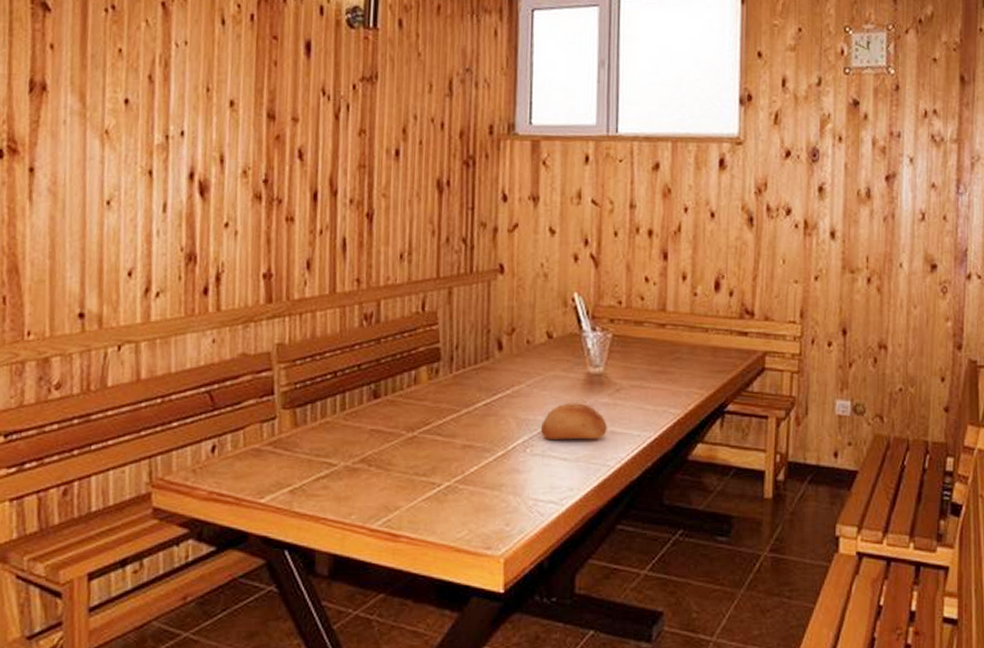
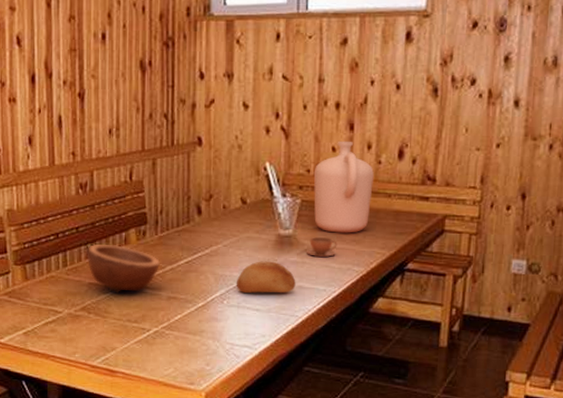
wooden bowl: none [369,383,456,442] -> present [86,244,161,293]
teacup: none [619,376,652,398] -> present [307,237,337,257]
water jug: none [625,270,689,372] -> present [313,140,374,233]

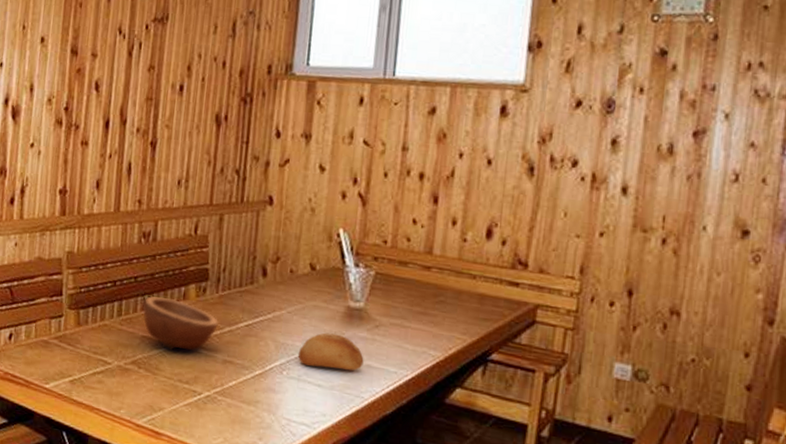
teacup: present [307,237,337,257] -> none [378,313,413,337]
water jug: present [313,140,374,233] -> none [388,213,458,314]

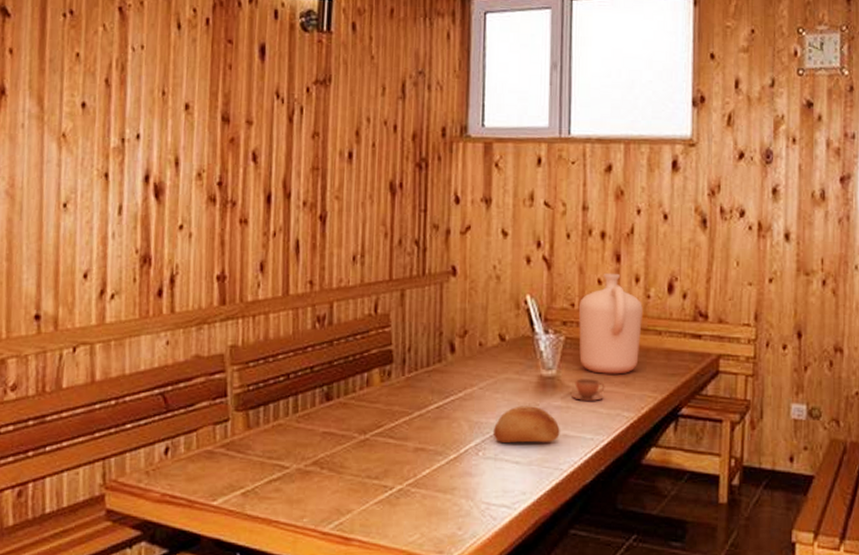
wooden bowl: present [142,296,220,351] -> none [321,386,408,444]
teacup: none [378,313,413,337] -> present [572,379,605,401]
water jug: none [388,213,458,314] -> present [578,272,643,375]

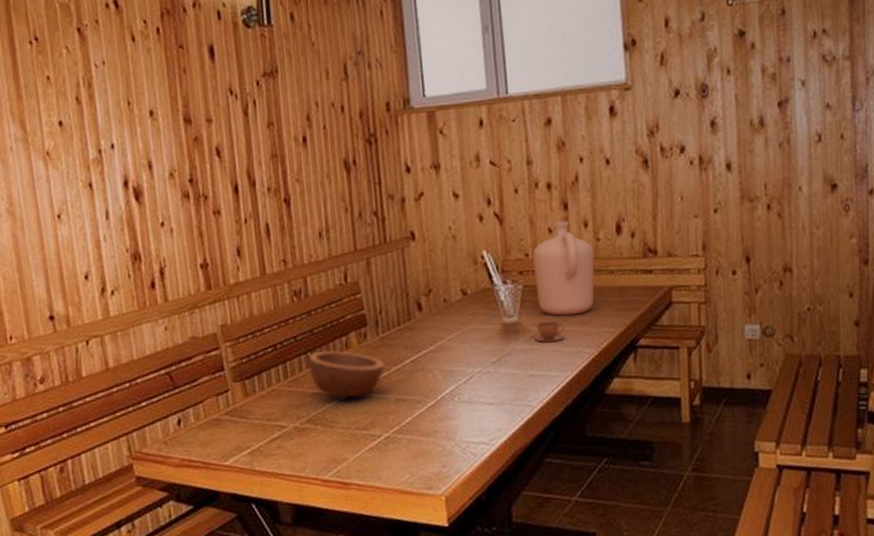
wooden bowl: none [321,386,408,444] -> present [307,350,385,401]
bread: present [492,406,560,443] -> none [465,351,527,387]

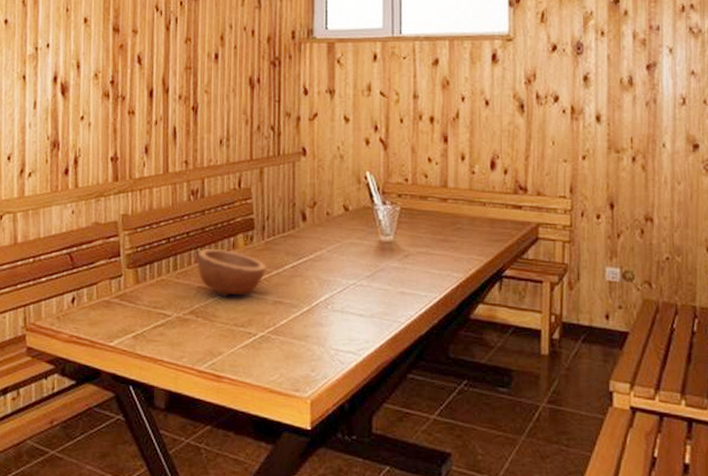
water jug: present [532,220,595,316] -> none [411,152,468,240]
teacup: present [534,321,565,342] -> none [407,244,437,263]

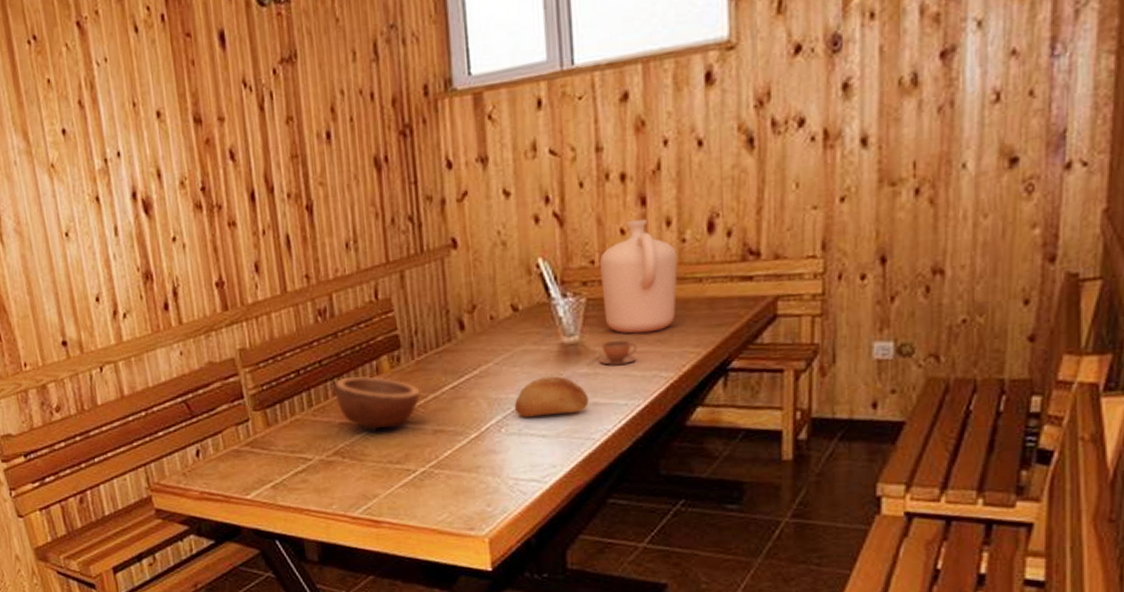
bread: none [339,266,398,298] -> present [514,376,589,417]
teacup: none [407,244,437,263] -> present [599,340,638,365]
water jug: none [411,152,468,240] -> present [599,219,678,334]

